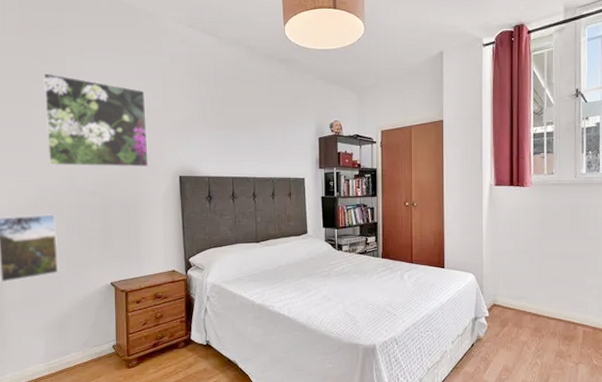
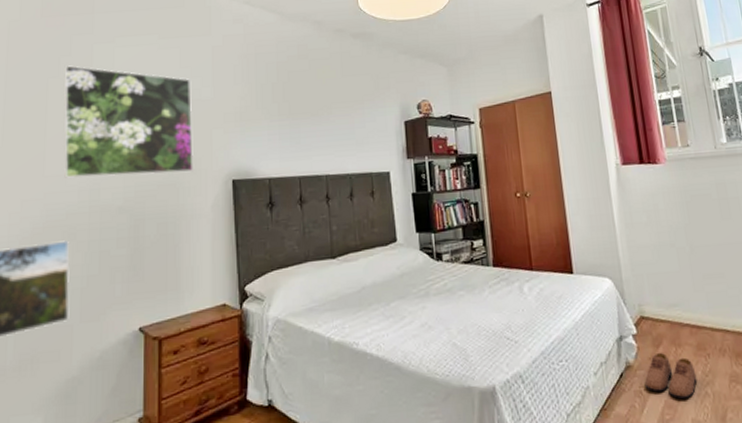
shoe: none [489,331,531,366] -> present [644,352,698,400]

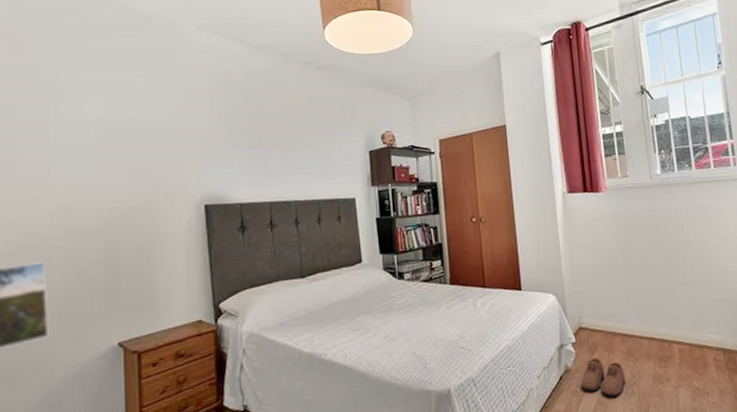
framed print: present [63,65,193,178] -> none [31,91,166,202]

